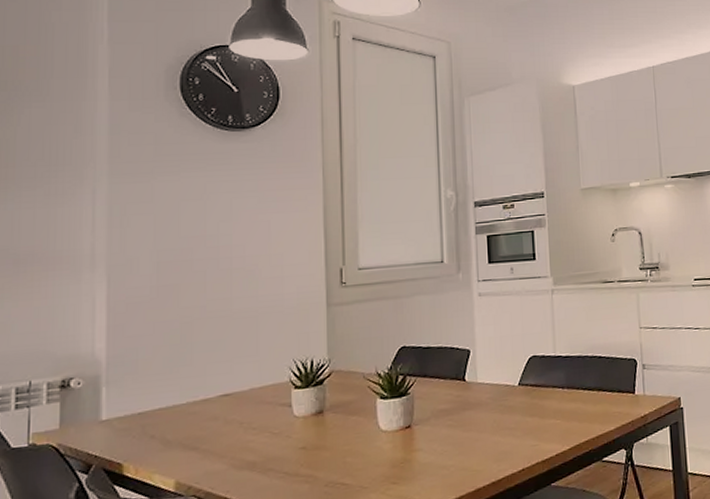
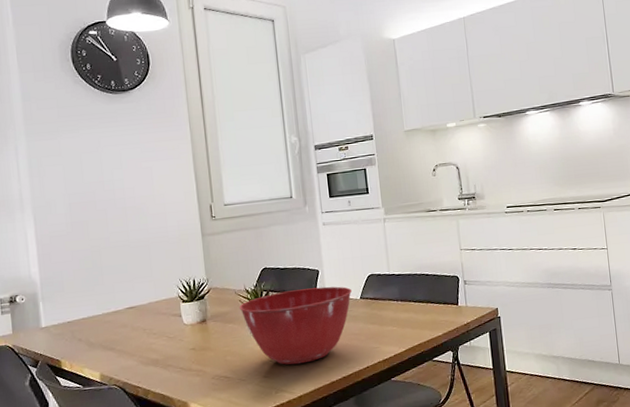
mixing bowl: none [367,370,510,468] -> present [239,286,353,365]

